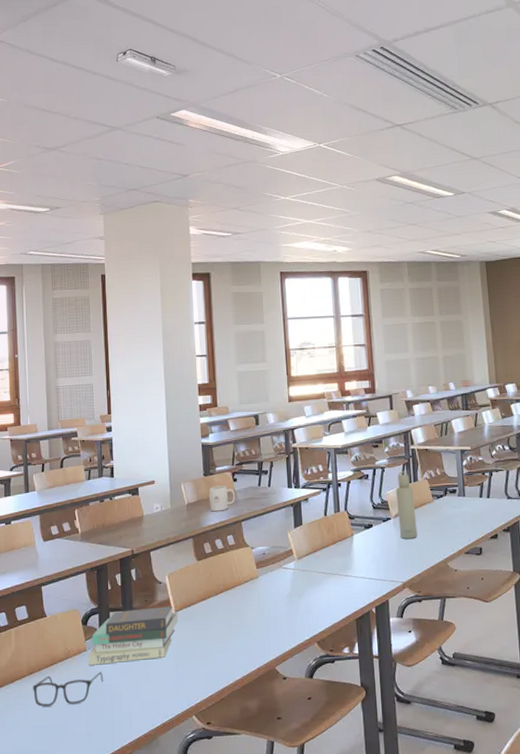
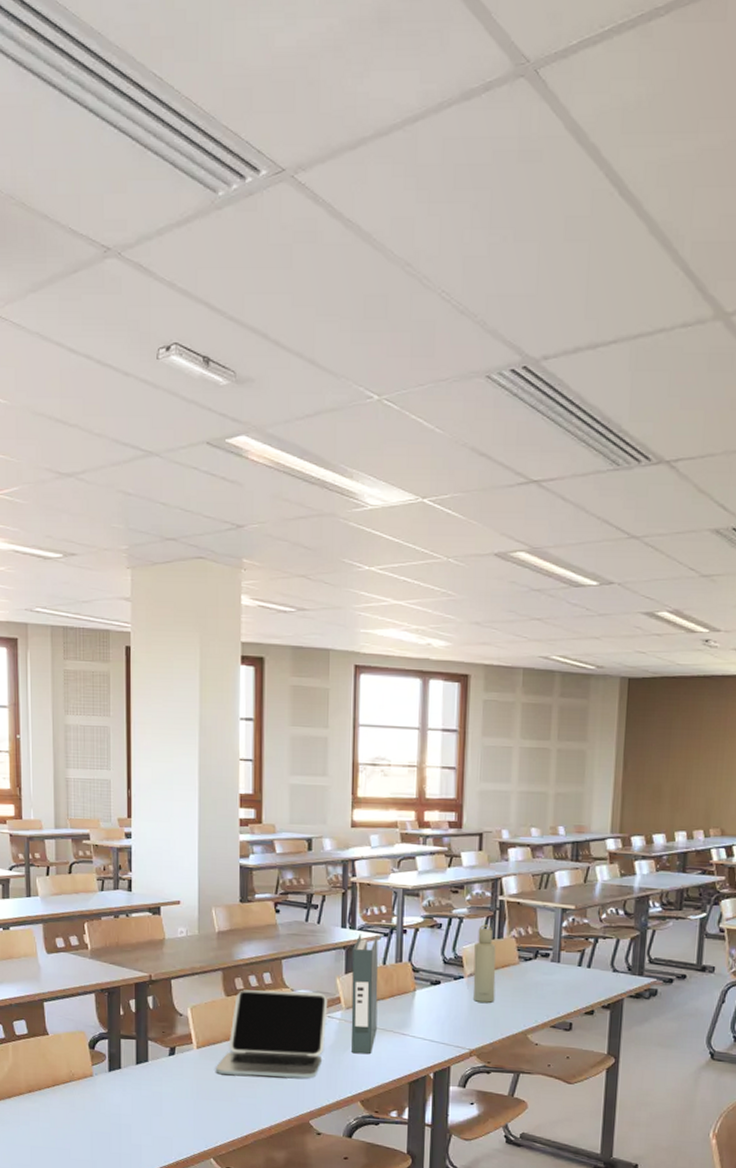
eyeglasses: present [33,671,104,707] -> none [32,1097,112,1130]
books: present [88,606,179,666] -> none [95,1039,200,1095]
laptop: none [193,548,283,633] -> present [216,990,328,1079]
mug: present [208,485,236,512] -> none [244,915,277,945]
binder: none [298,490,325,599] -> present [351,934,379,1054]

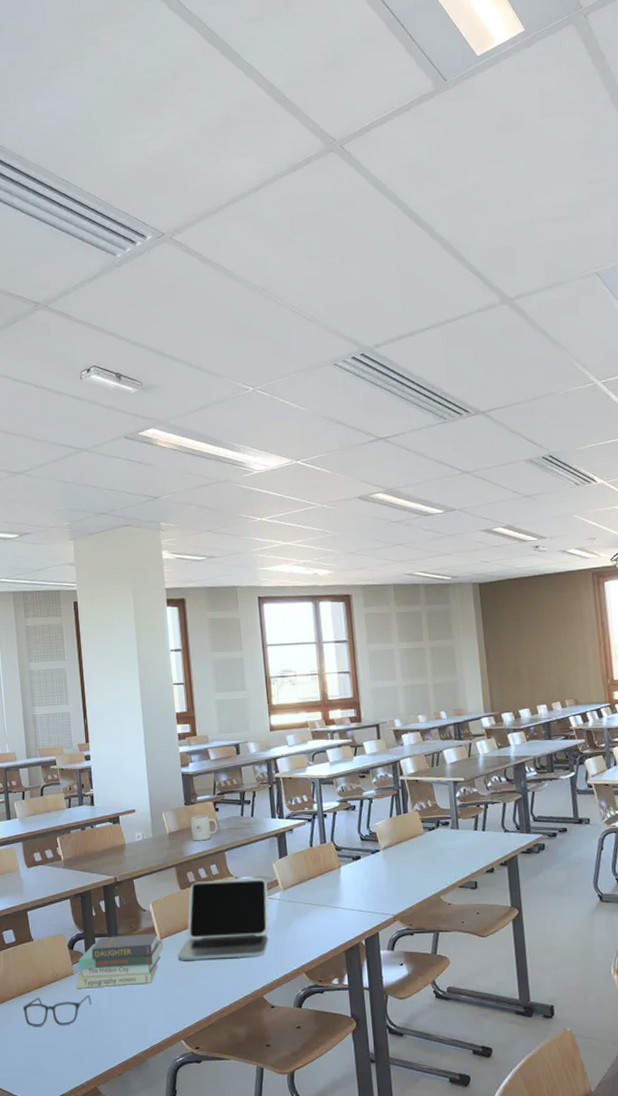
eyeglasses: none [32,1097,112,1130] -> present [23,994,92,1027]
books: none [95,1039,200,1095] -> present [76,933,164,989]
mug: none [244,915,277,945] -> present [190,815,218,841]
binder: present [351,934,379,1054] -> none [282,821,312,930]
bottle: present [473,924,496,1003] -> none [385,802,408,871]

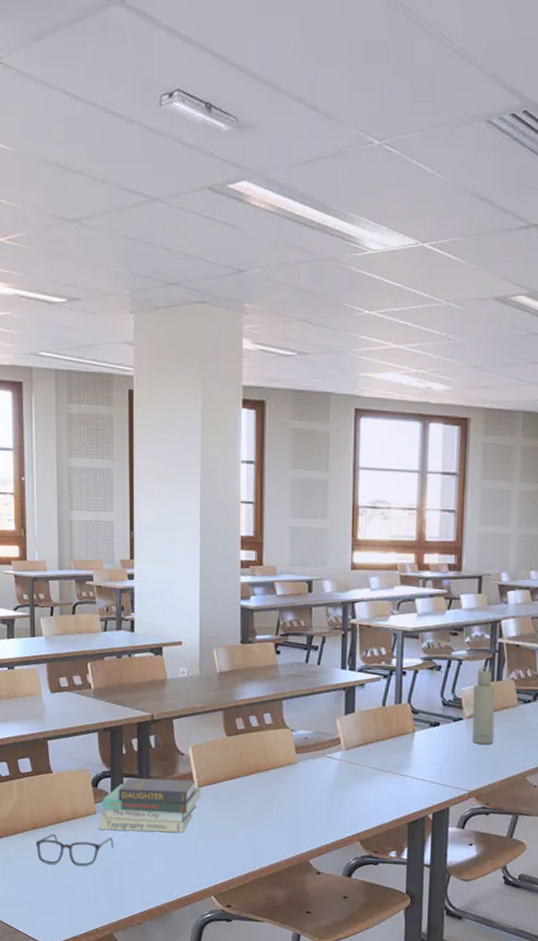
laptop: present [178,878,269,960] -> none [217,730,328,818]
mug: present [190,815,218,841] -> none [245,656,277,686]
bottle: none [385,802,408,871] -> present [472,667,495,744]

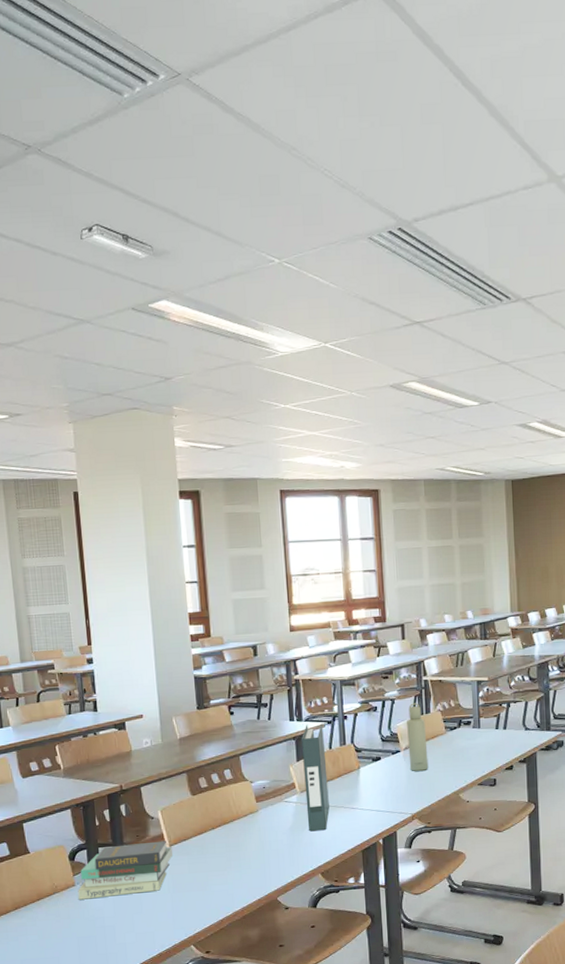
eyeglasses: present [36,834,115,867] -> none [19,905,96,940]
binder: none [350,675,378,794] -> present [301,723,330,832]

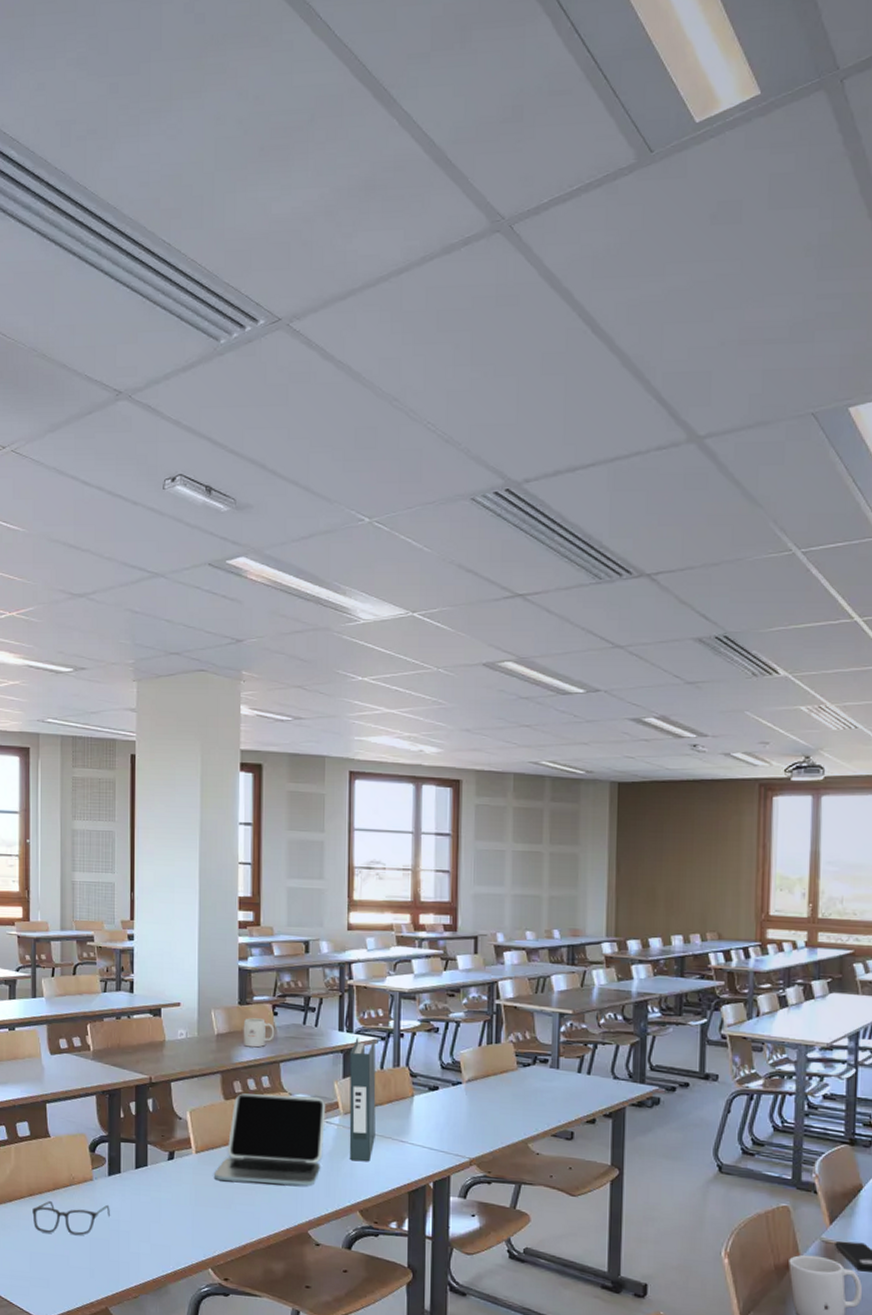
eyeglasses: none [19,905,96,940] -> present [32,1201,111,1236]
books: present [78,840,174,900] -> none [95,1143,199,1201]
laptop: none [189,781,285,867] -> present [215,1093,326,1186]
mug: none [203,719,233,746] -> present [243,1018,275,1048]
bottle: present [407,703,429,771] -> none [471,1029,495,1110]

